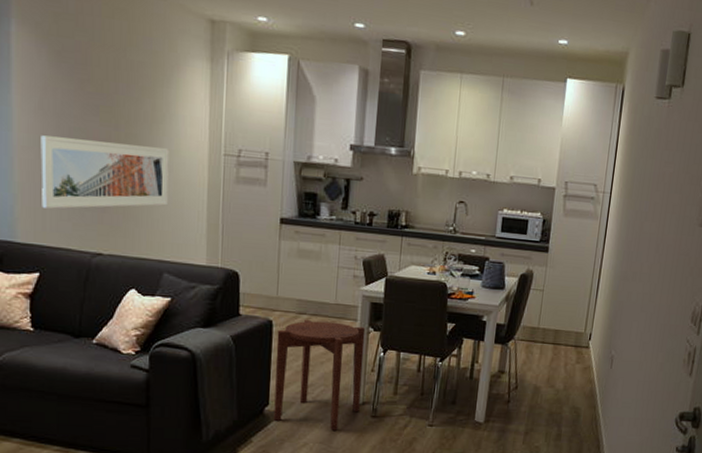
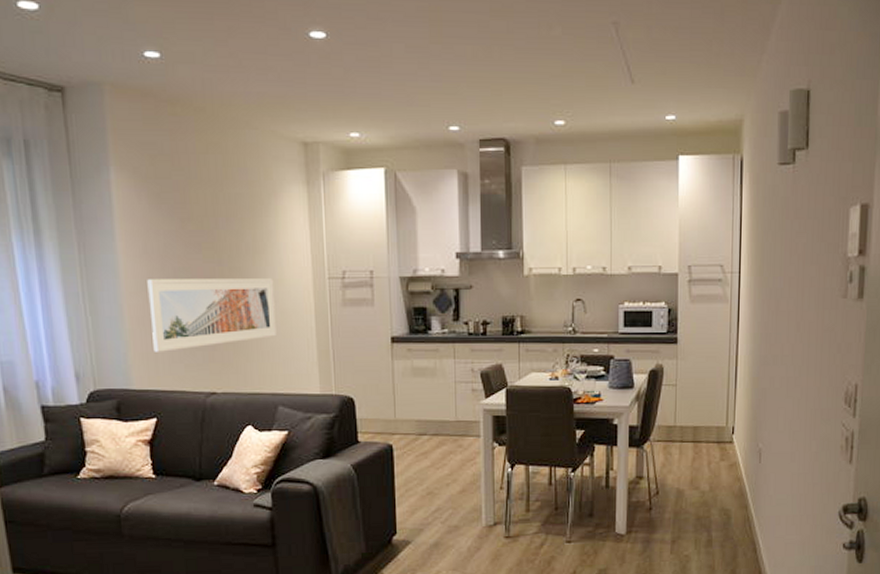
side table: present [273,319,366,431] -> none [398,440,491,556]

